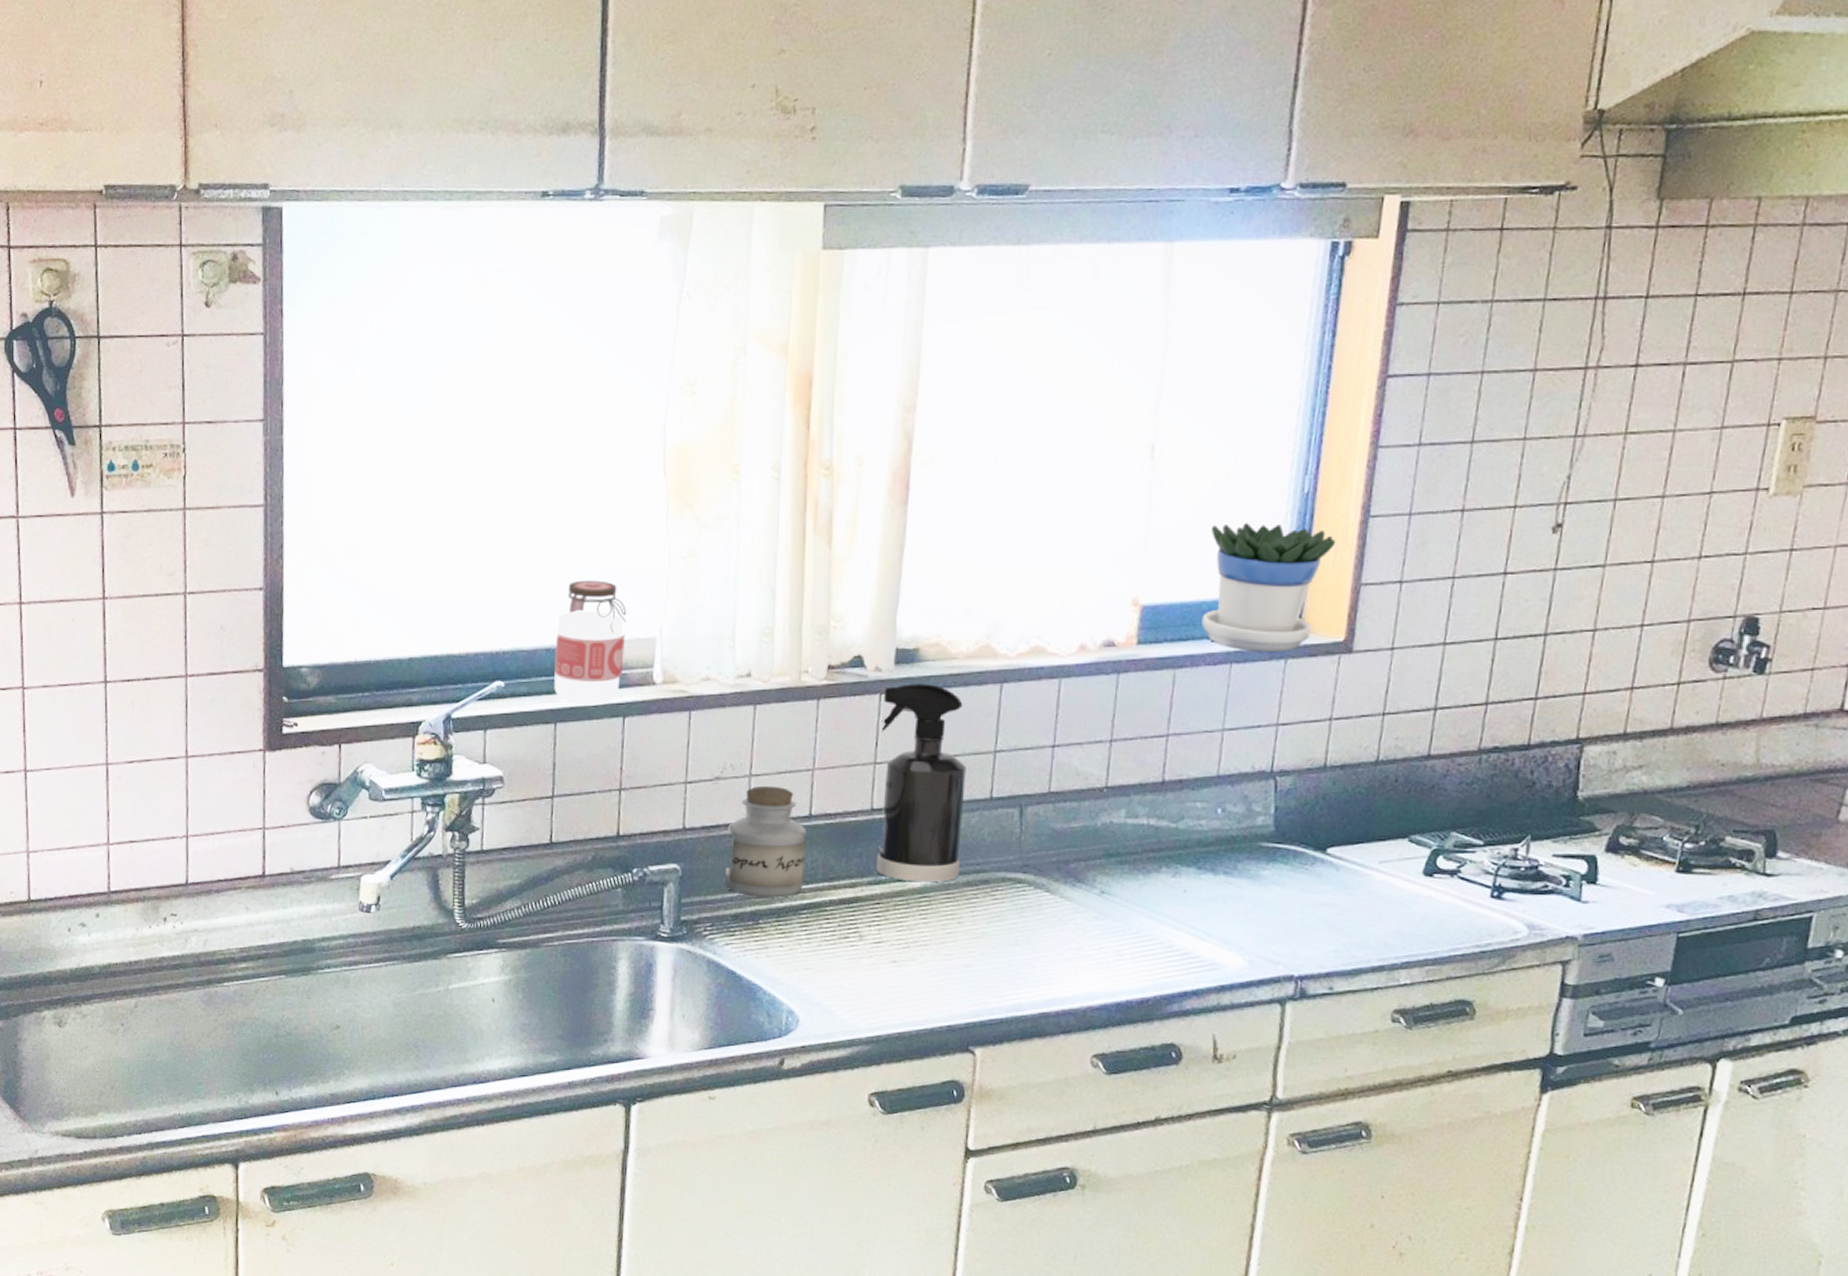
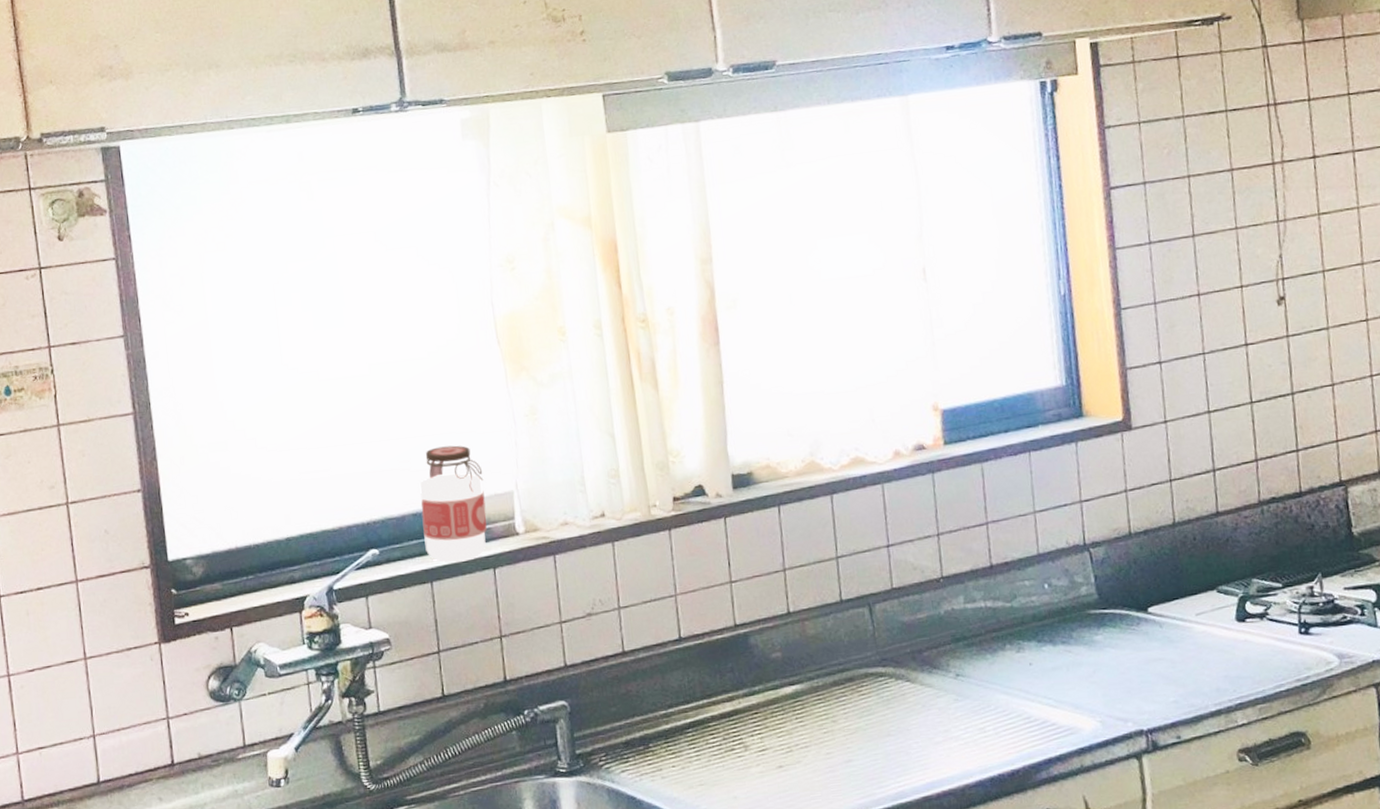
jar: present [725,785,807,898] -> none [606,615,684,723]
spray bottle: present [876,684,967,882] -> none [728,503,825,689]
flowerpot: present [1201,523,1336,653] -> none [988,325,1098,440]

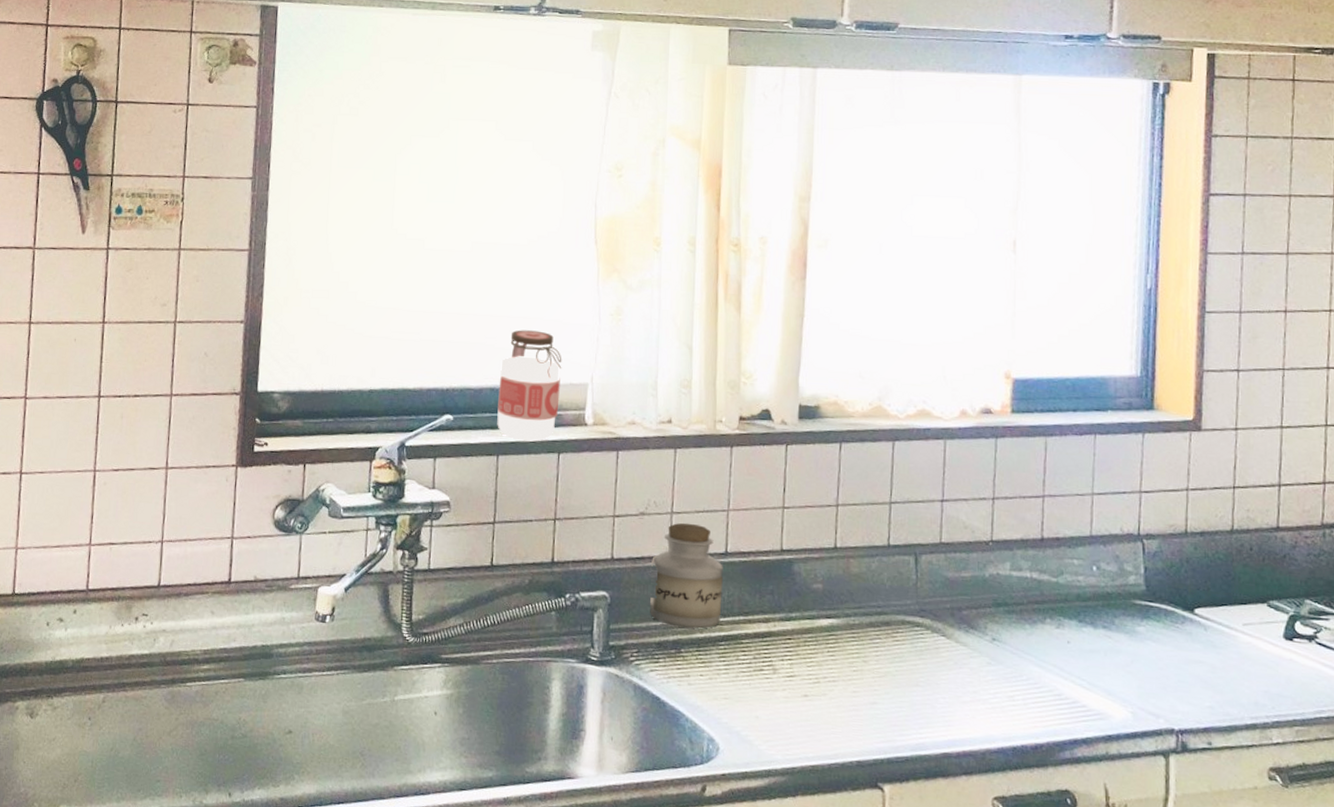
jar: none [606,615,684,723] -> present [650,522,723,629]

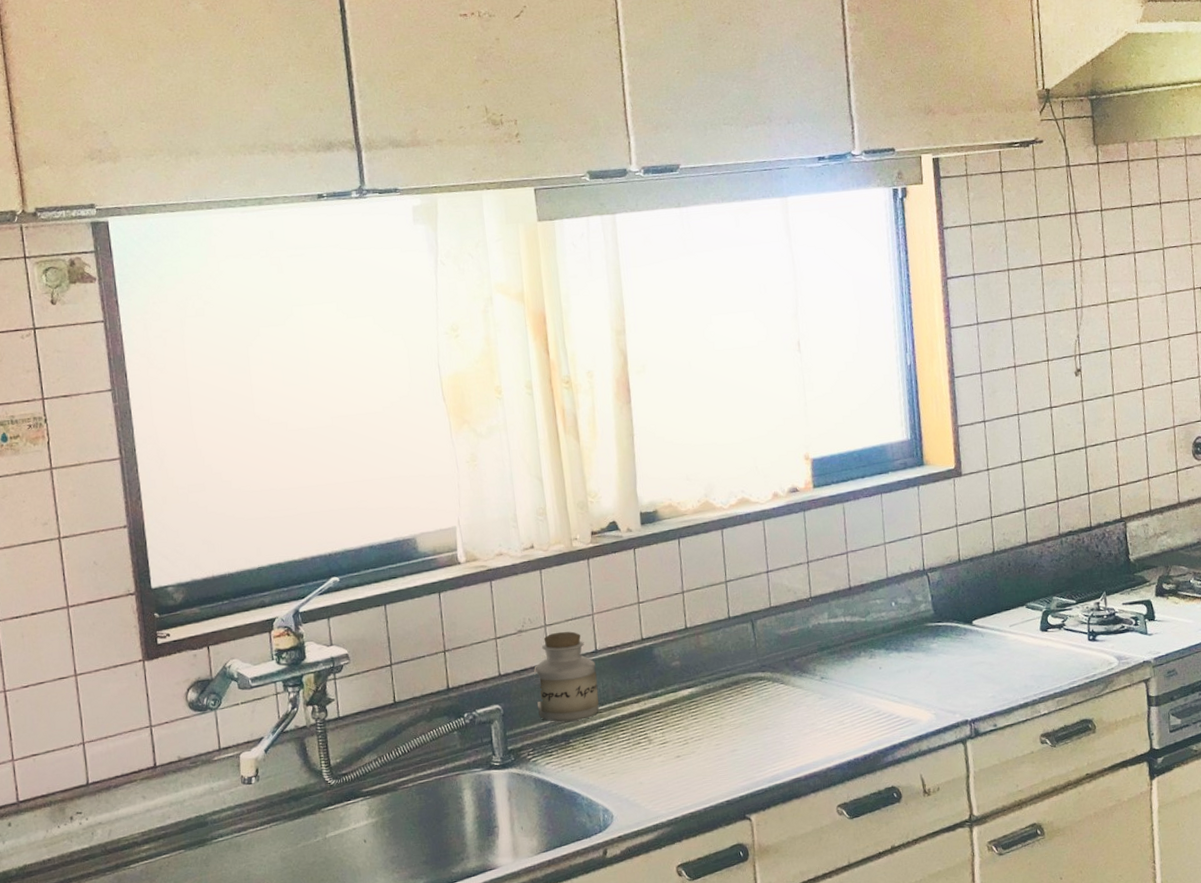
jar: present [497,330,562,442] -> none [375,487,433,589]

